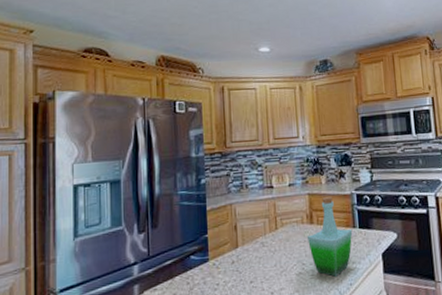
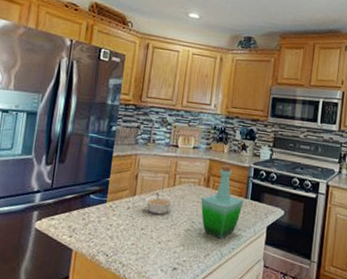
legume: none [248,239,279,264] -> present [144,192,174,215]

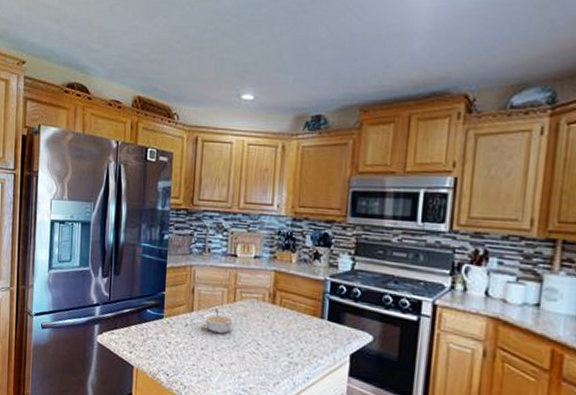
bottle: present [200,164,244,239] -> none [266,277,320,366]

